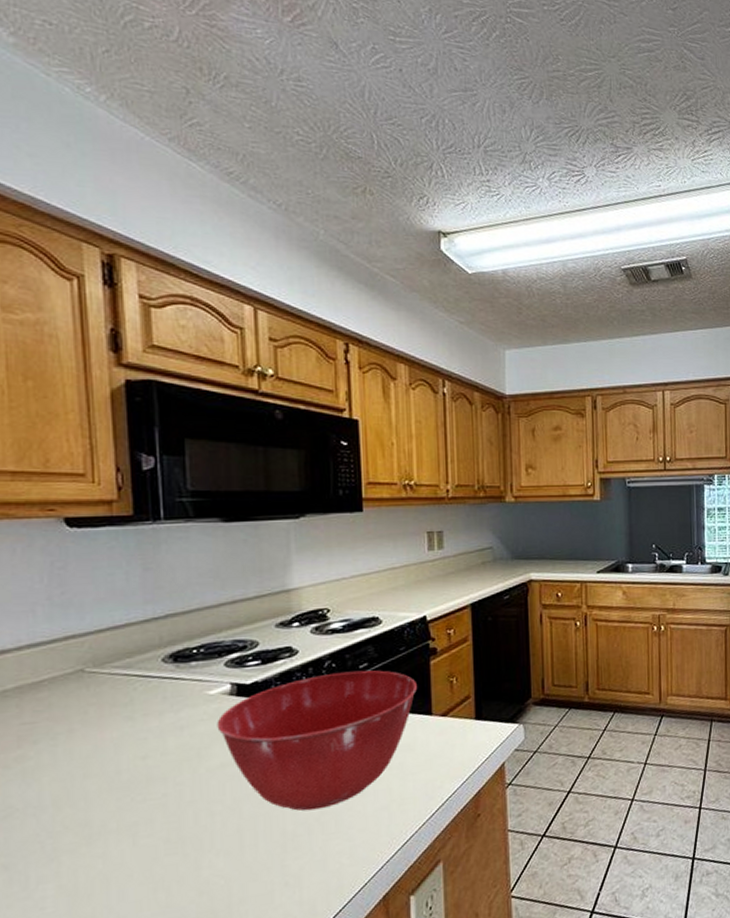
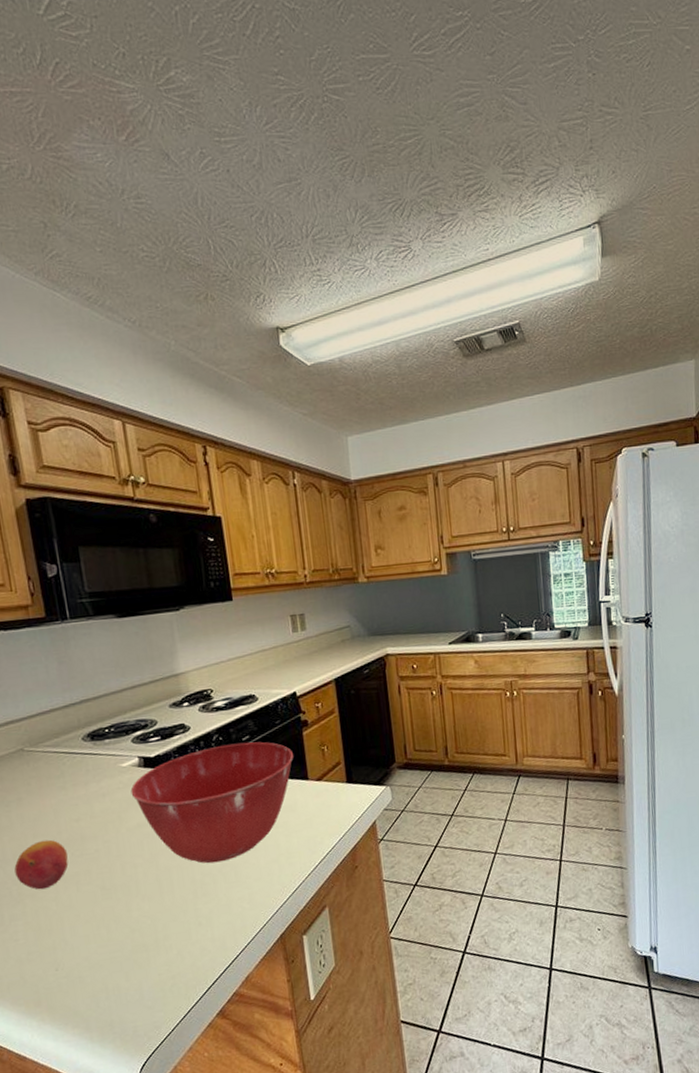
fruit: none [52,781,126,844] -> present [14,839,69,890]

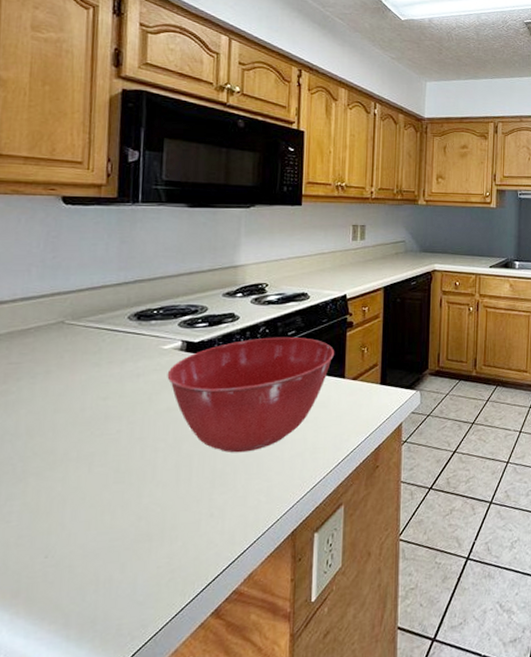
fruit: present [14,839,69,890] -> none [24,416,86,469]

